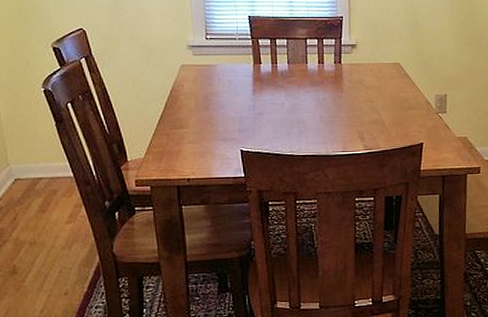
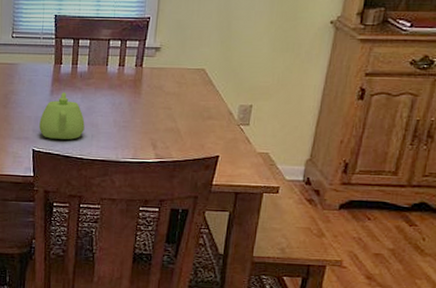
teapot: none [244,91,292,138] -> present [39,92,85,140]

